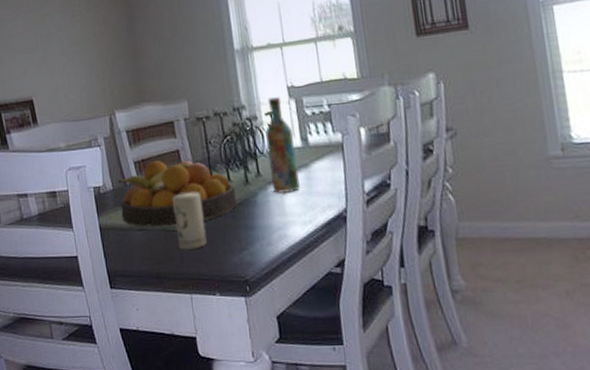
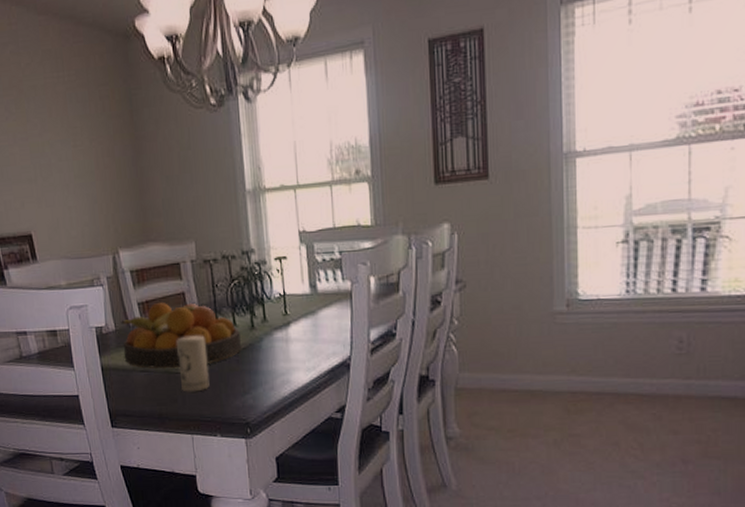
wine bottle: present [265,97,300,194] -> none [273,242,306,340]

